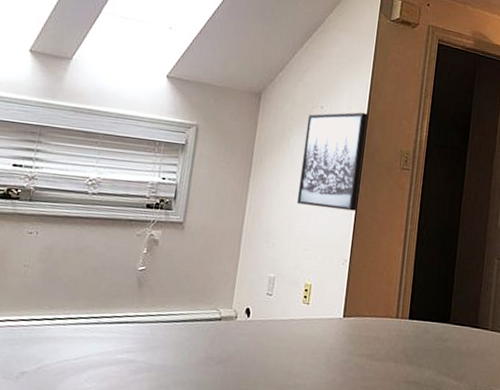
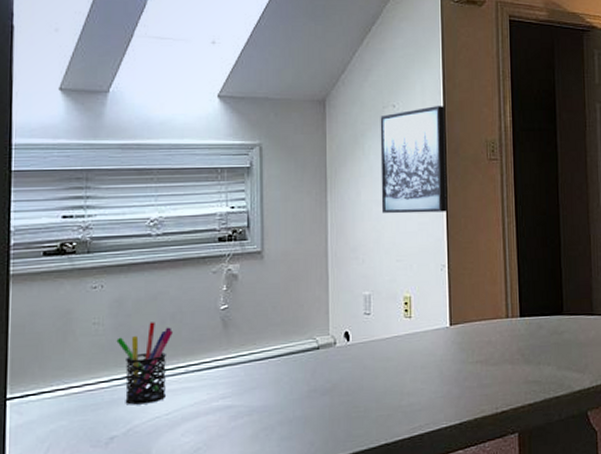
pen holder: none [40,272,93,347] -> present [116,322,173,405]

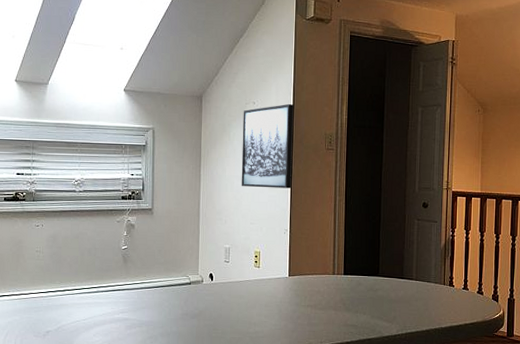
pen holder: present [116,322,173,405] -> none [51,254,89,311]

